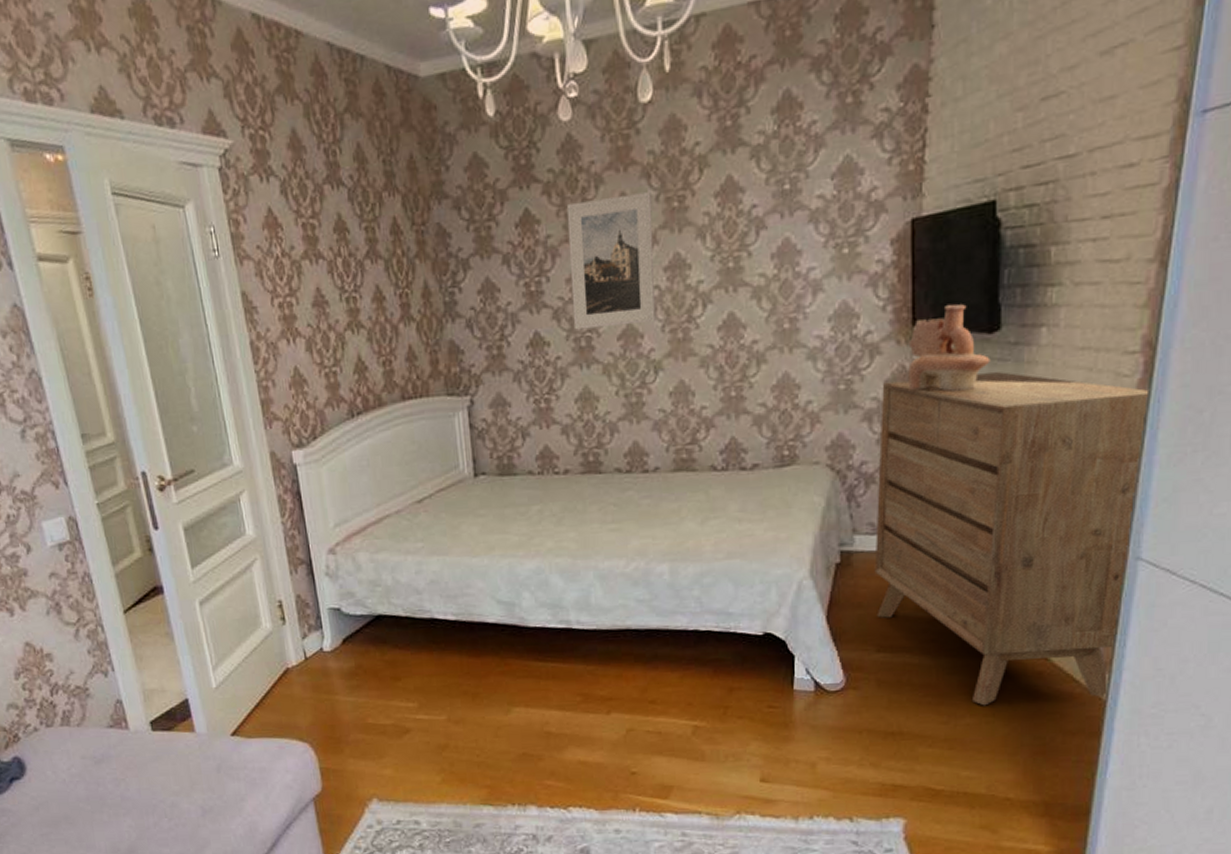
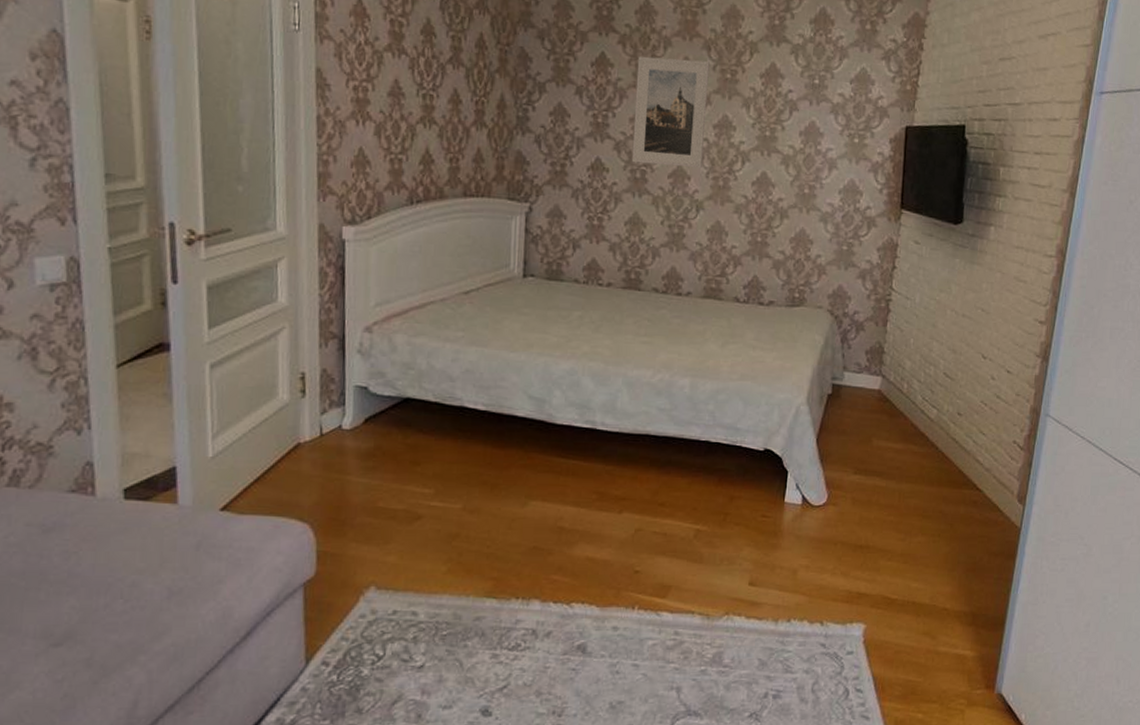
dresser: present [874,372,1148,706] -> none [856,249,1059,527]
decorative vase: present [908,304,990,392] -> none [894,196,954,266]

